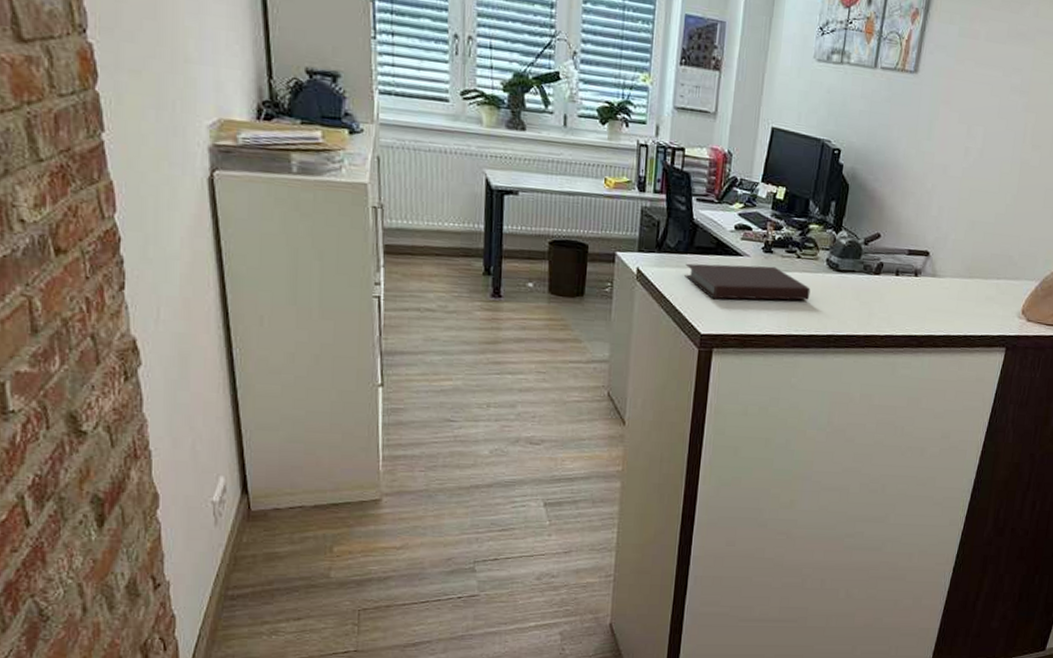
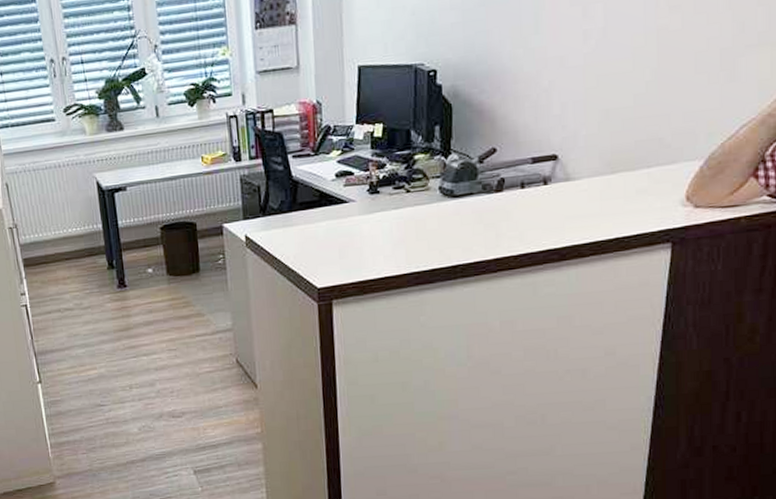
notebook: present [684,263,811,300] -> none [292,206,427,251]

